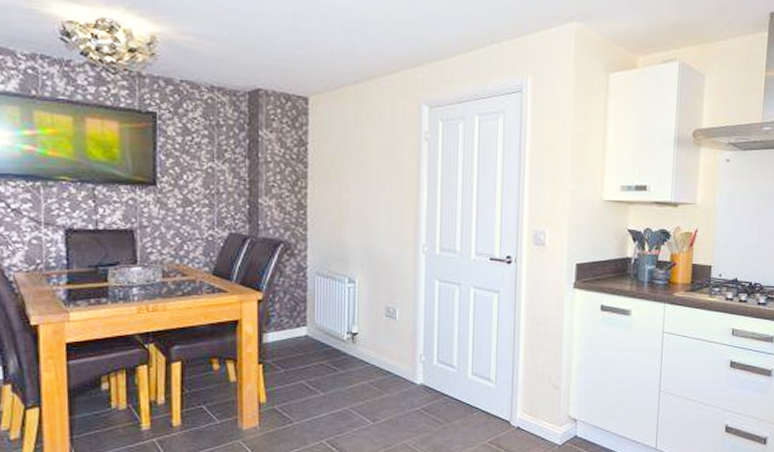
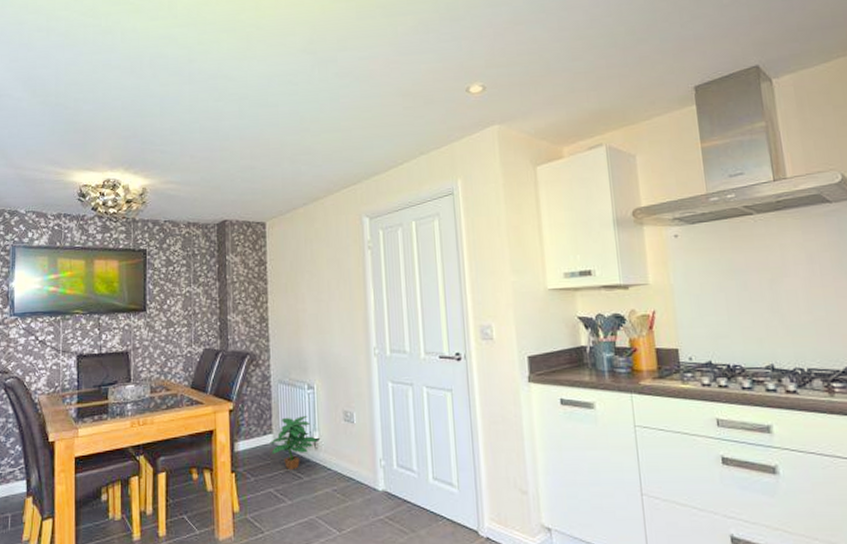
potted plant: none [303,310,355,363] -> present [270,416,317,471]

